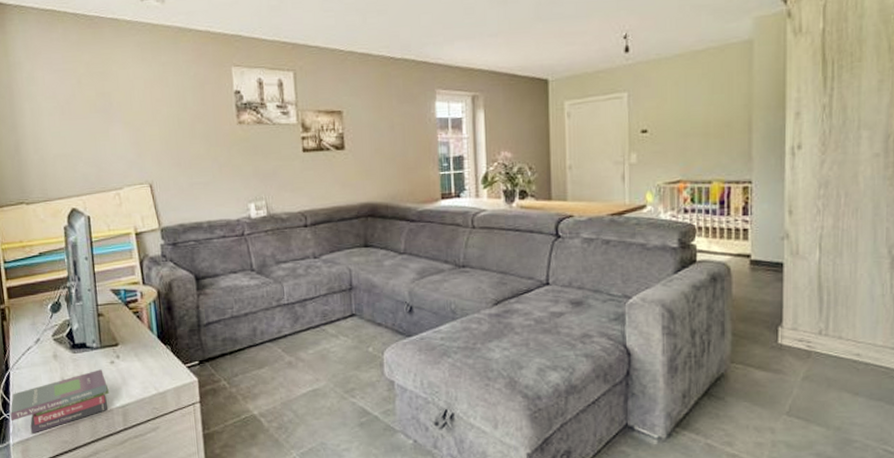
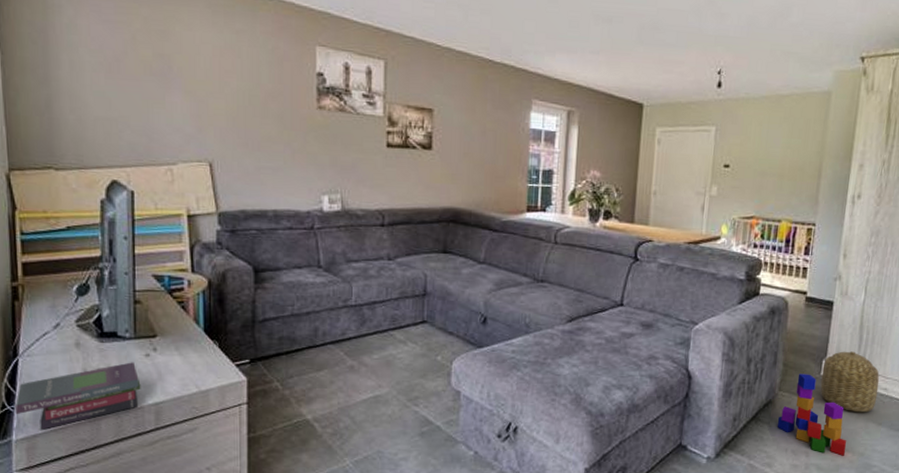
toy blocks: none [734,343,817,431] -> present [778,374,846,456]
basket: none [779,315,850,382] -> present [820,351,880,413]

